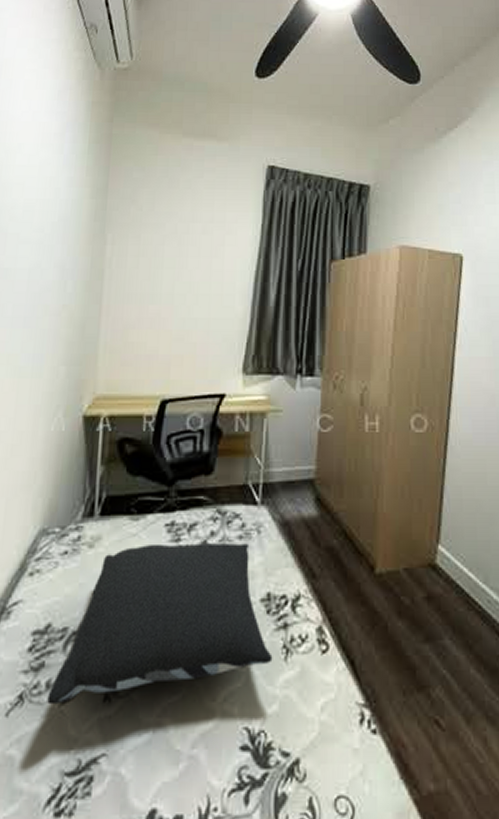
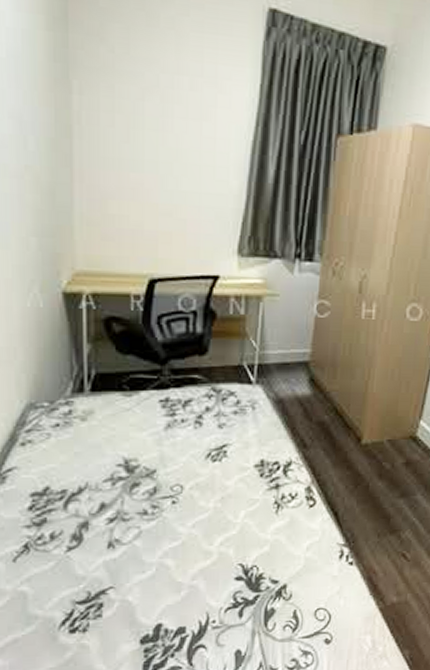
pillow: present [47,543,273,705] -> none [53,417,265,552]

